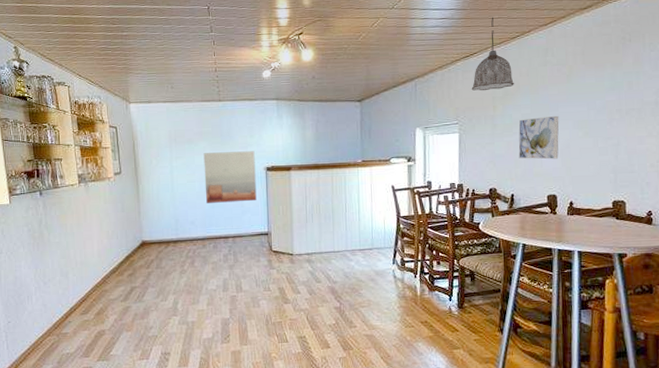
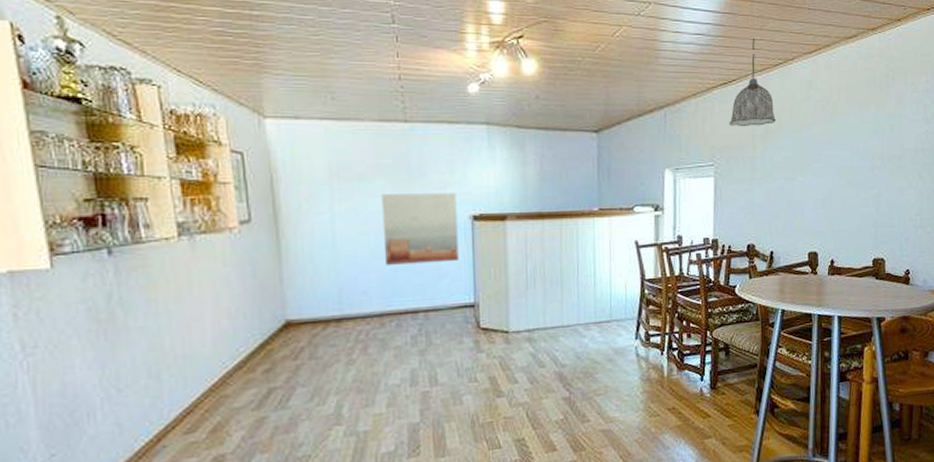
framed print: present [518,115,559,160] -> none [779,160,822,211]

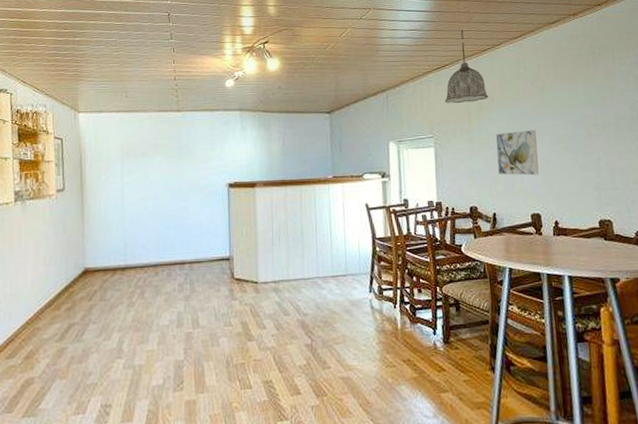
wall art: present [381,193,459,265] -> none [159,165,217,224]
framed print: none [779,160,822,211] -> present [496,129,539,176]

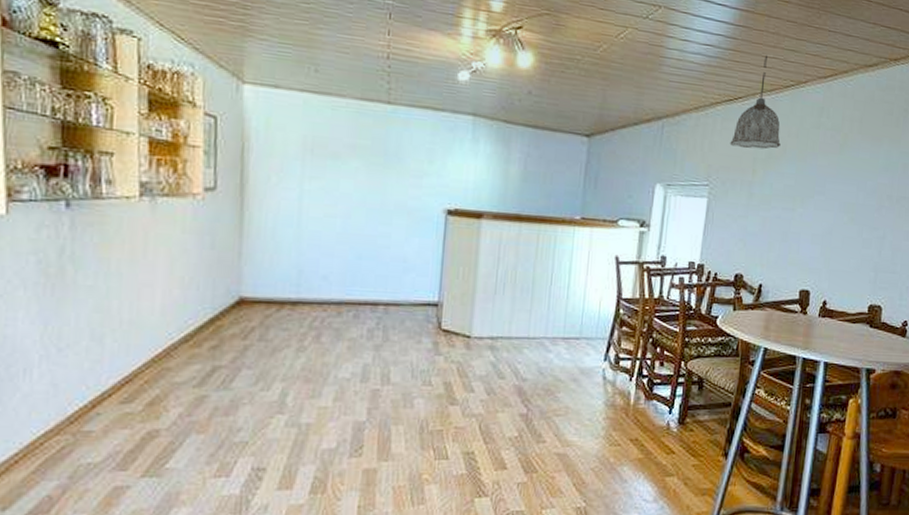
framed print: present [496,129,539,176] -> none [774,191,825,247]

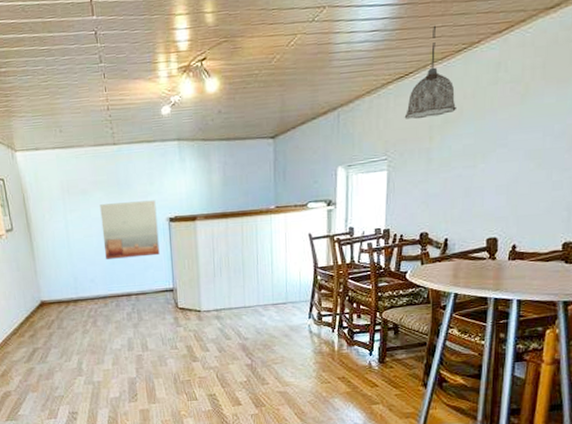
wall art: none [350,176,433,256] -> present [100,200,160,259]

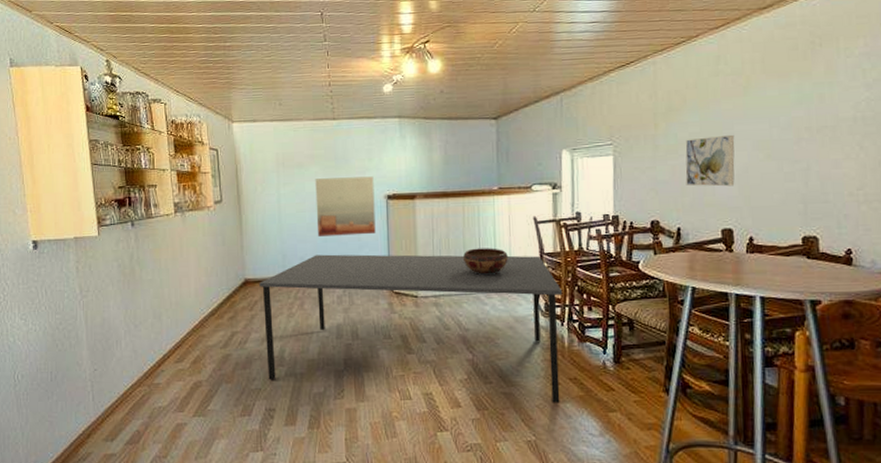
dining table: none [54,270,335,399] -> present [259,254,563,403]
decorative bowl: none [242,264,284,290] -> present [463,248,508,276]
pendant lamp: present [404,25,456,119] -> none [627,19,679,106]
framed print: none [456,145,508,198] -> present [685,134,735,187]

